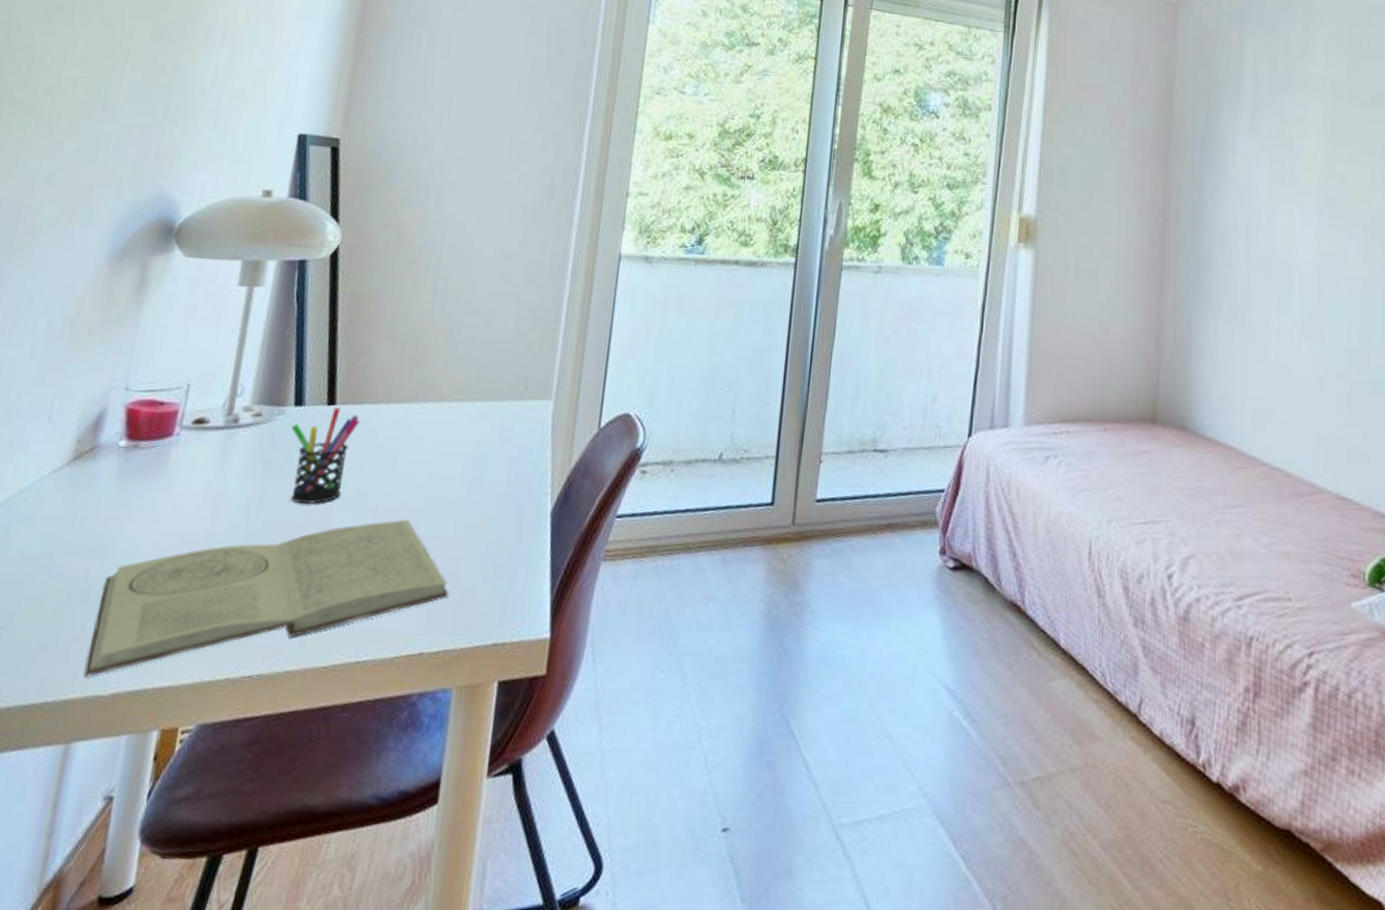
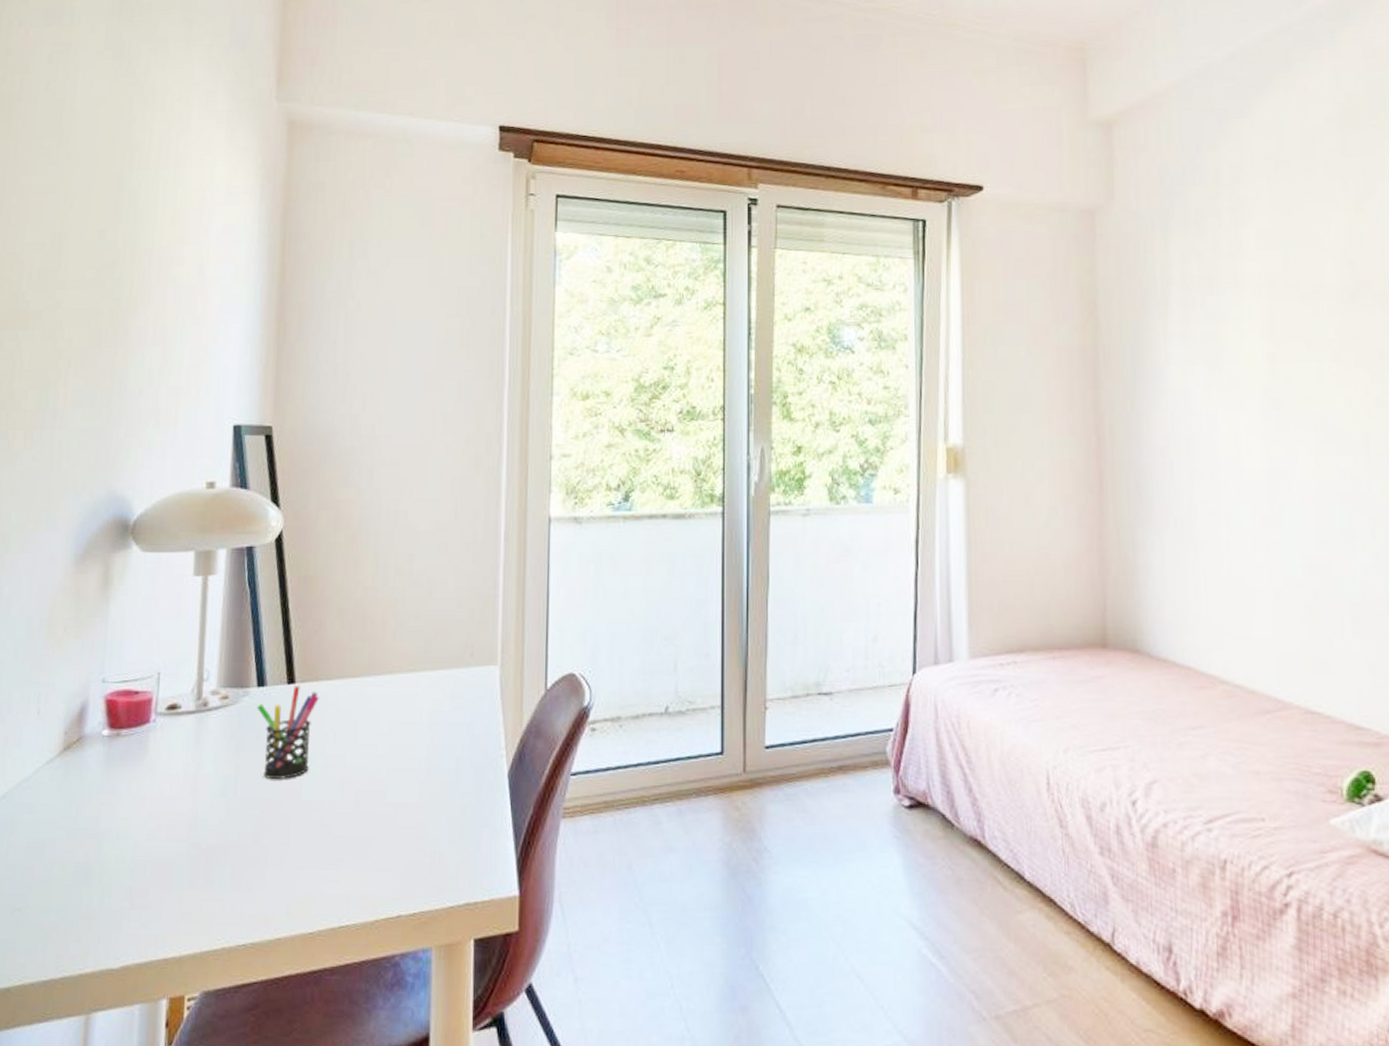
book: present [83,519,449,677] -> none [94,788,420,952]

